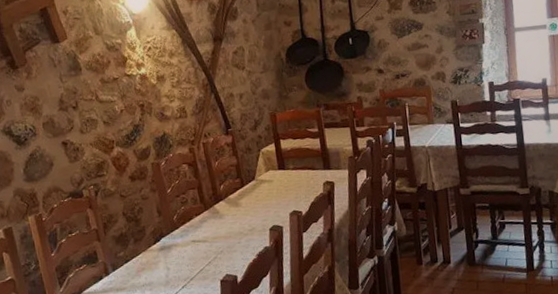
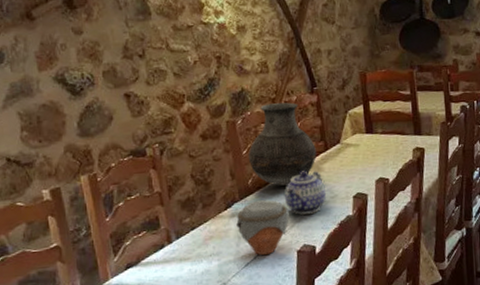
jar: none [164,233,212,286] -> present [236,199,289,256]
vase: none [172,144,234,221] -> present [248,102,317,186]
teapot: none [206,206,245,247] -> present [285,171,326,215]

